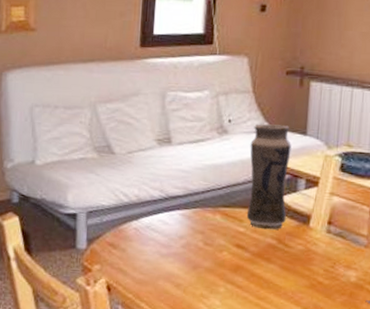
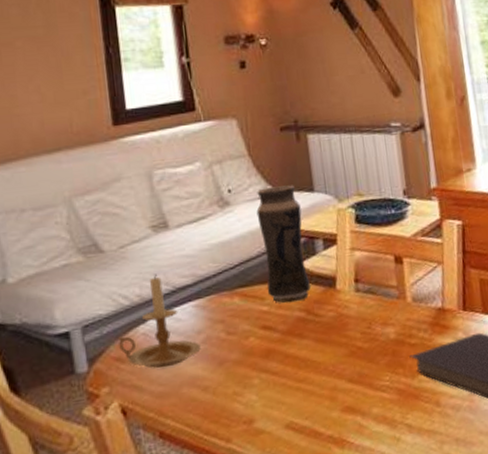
candle holder: none [113,180,180,261] -> present [117,273,201,368]

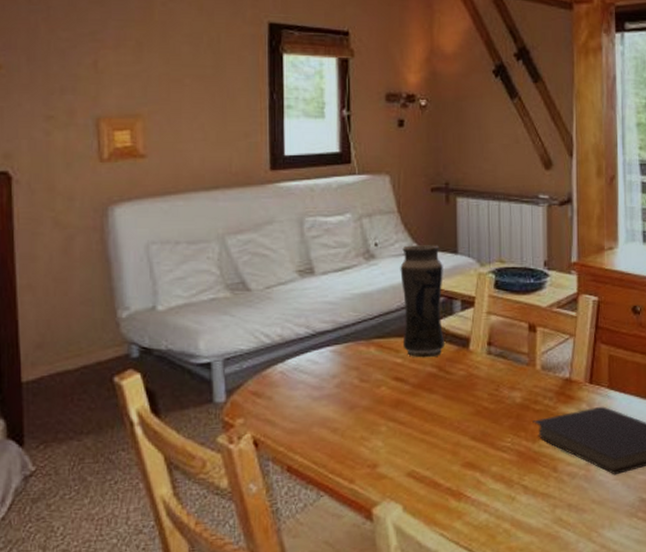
candle holder: present [117,273,201,368] -> none [255,316,334,407]

